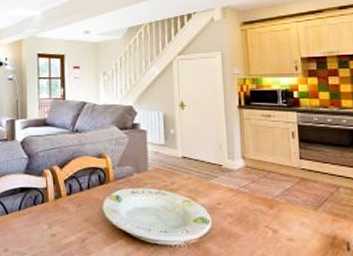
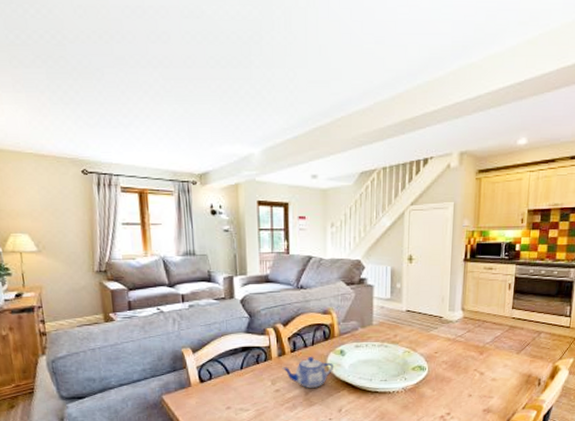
teapot: none [58,201,111,235] -> present [282,357,334,388]

